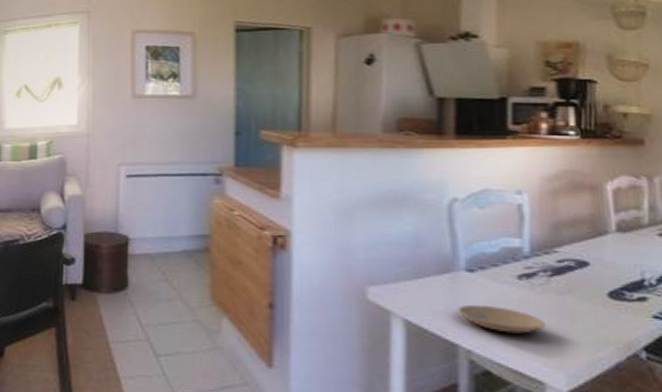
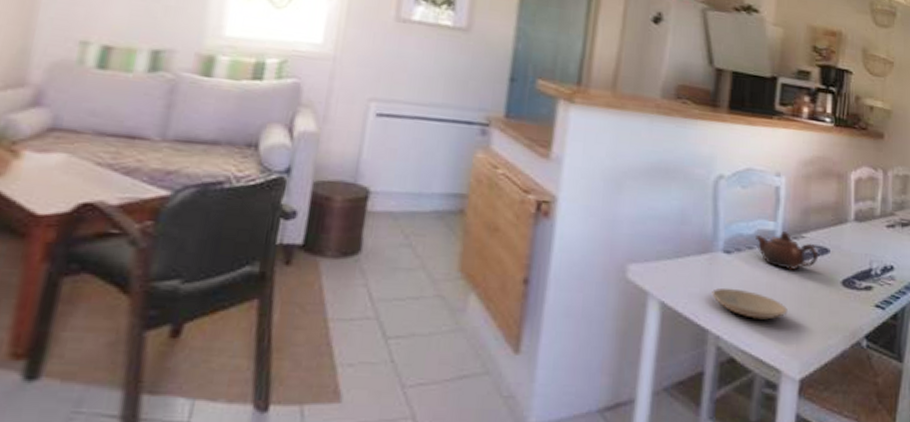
teapot: none [499,248,576,286] -> present [754,231,819,271]

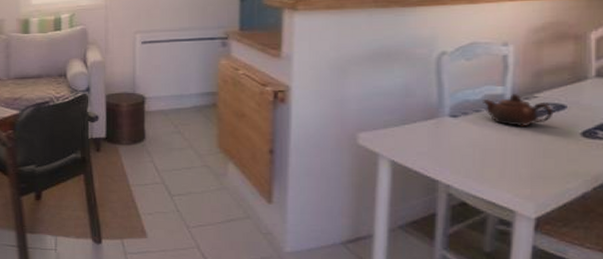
plate: present [712,287,788,320] -> none [440,146,520,170]

